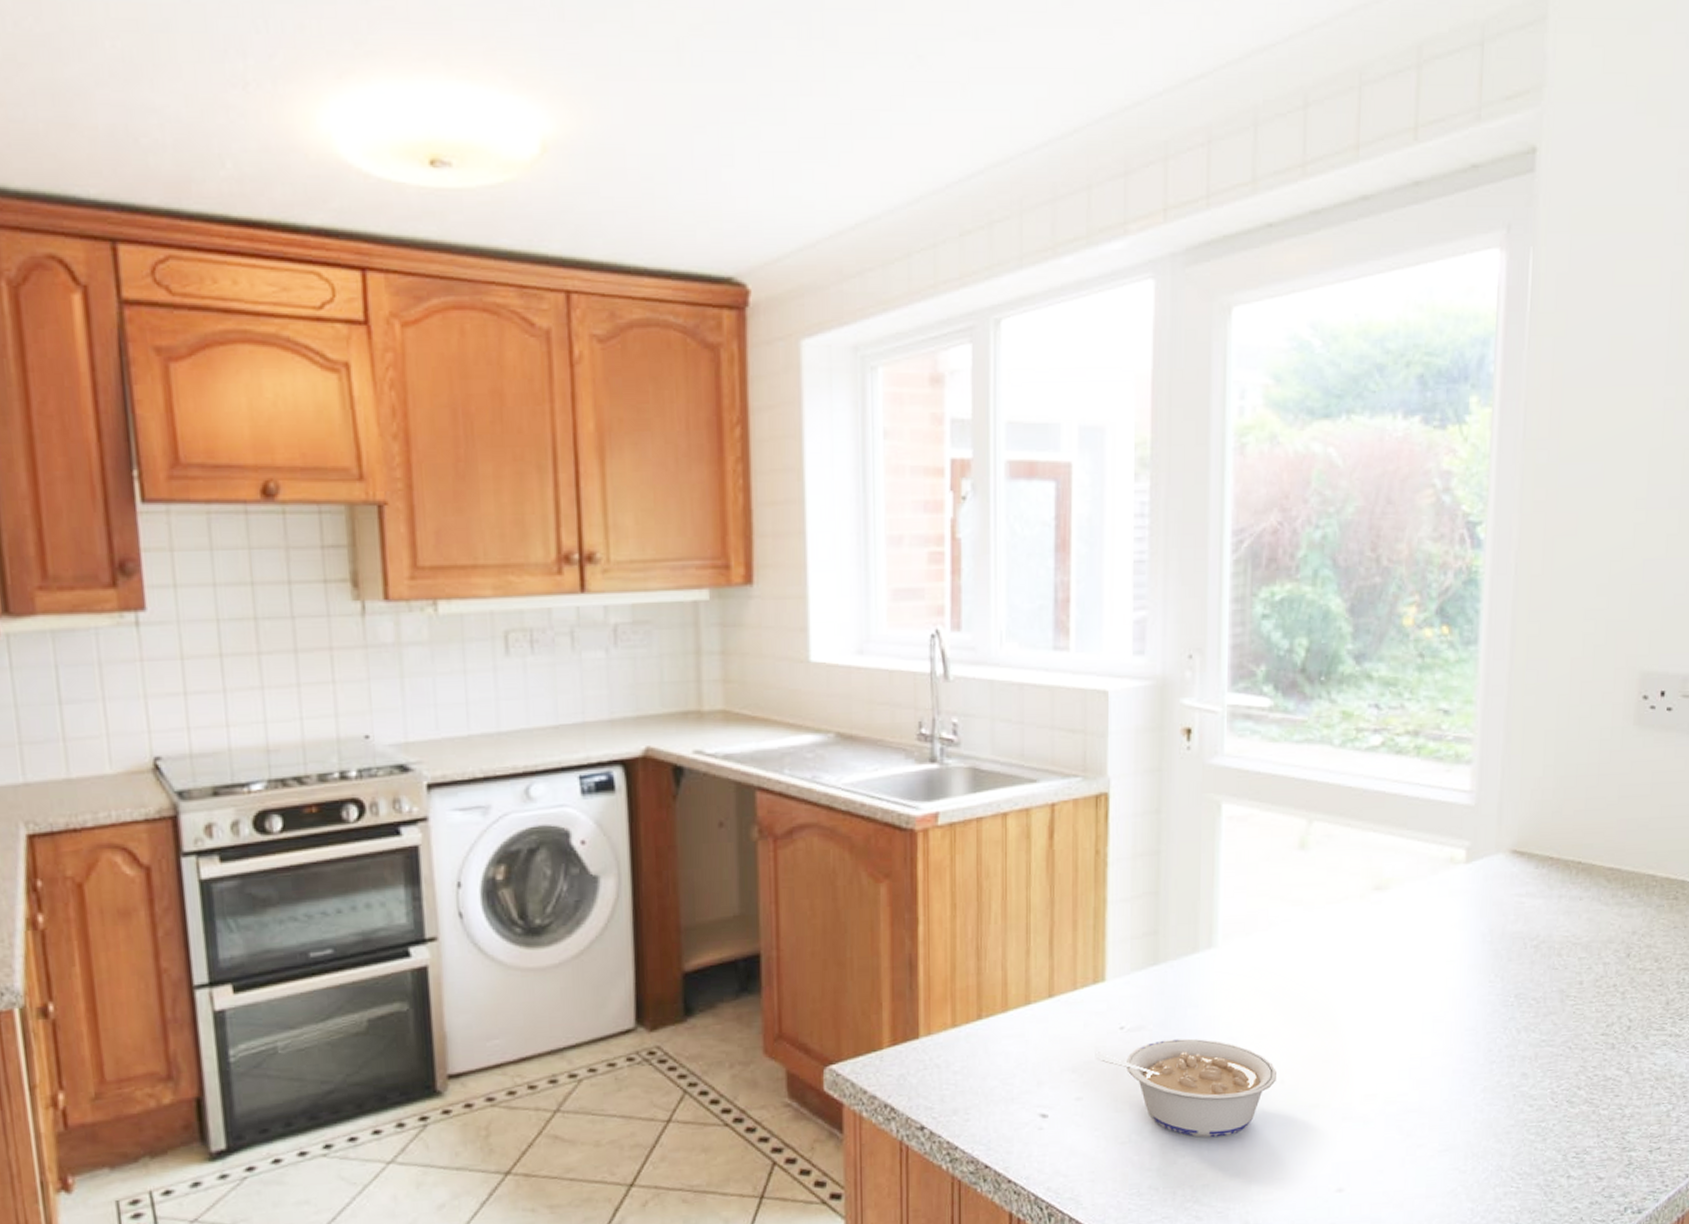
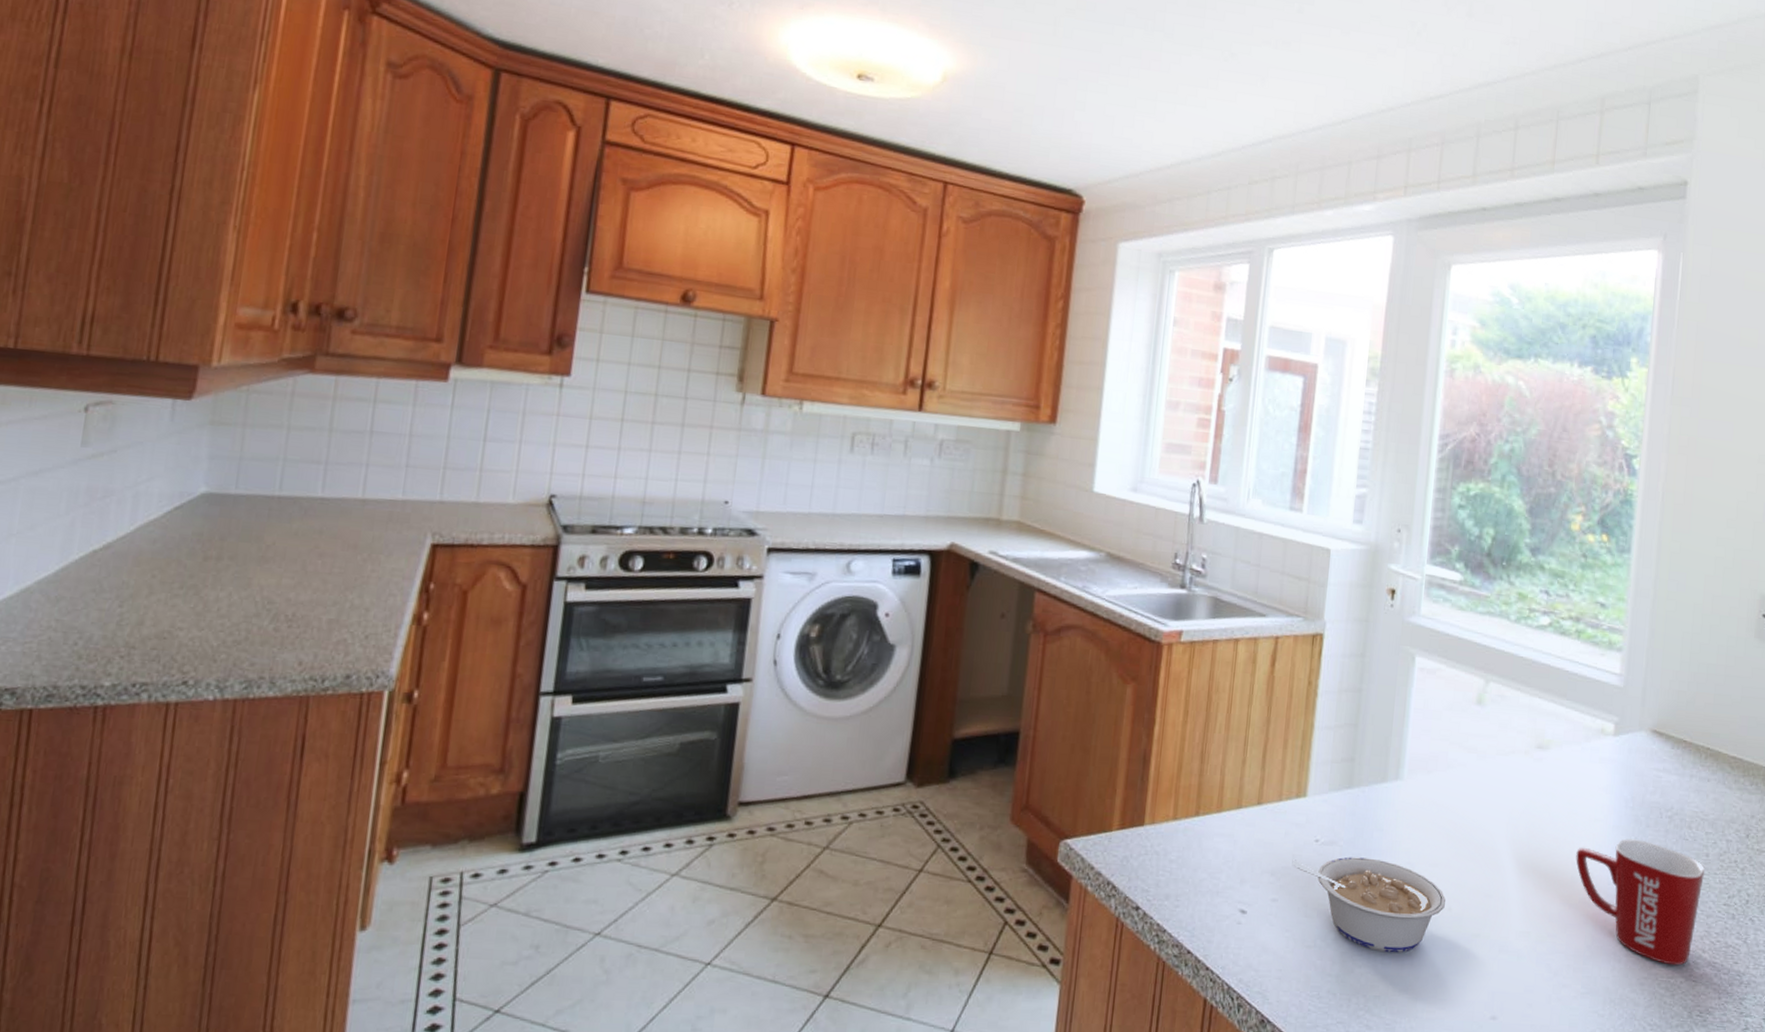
mug: none [1426,976,1578,1108] -> present [1576,838,1705,966]

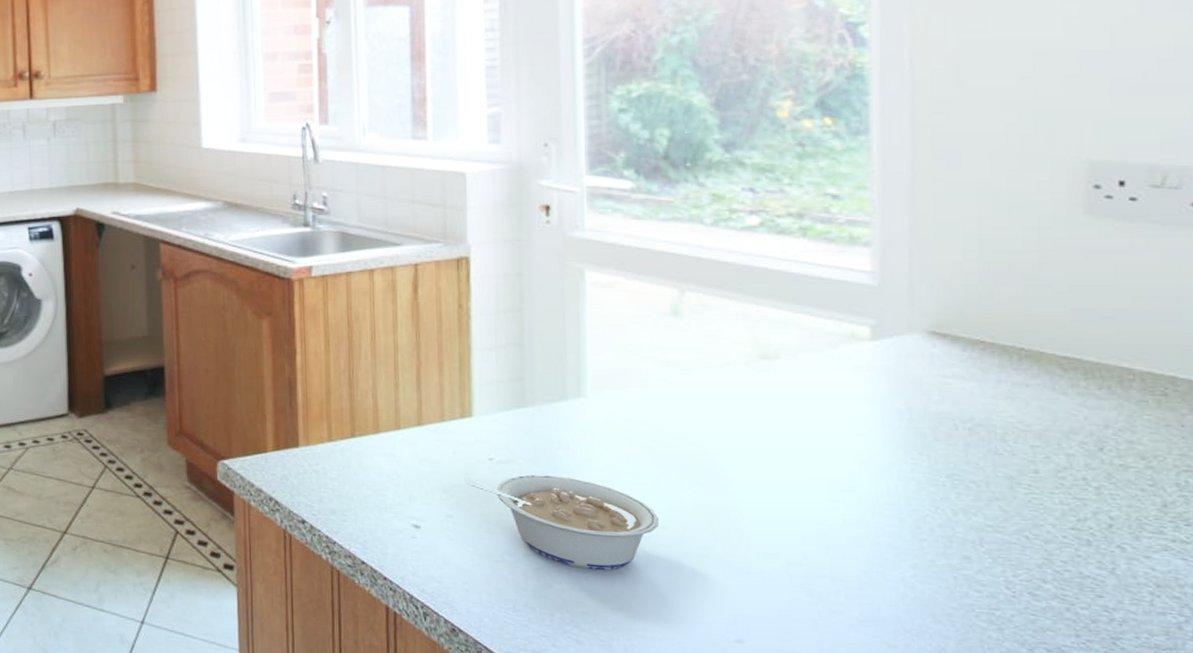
mug: present [1576,838,1705,966] -> none [832,454,1034,597]

